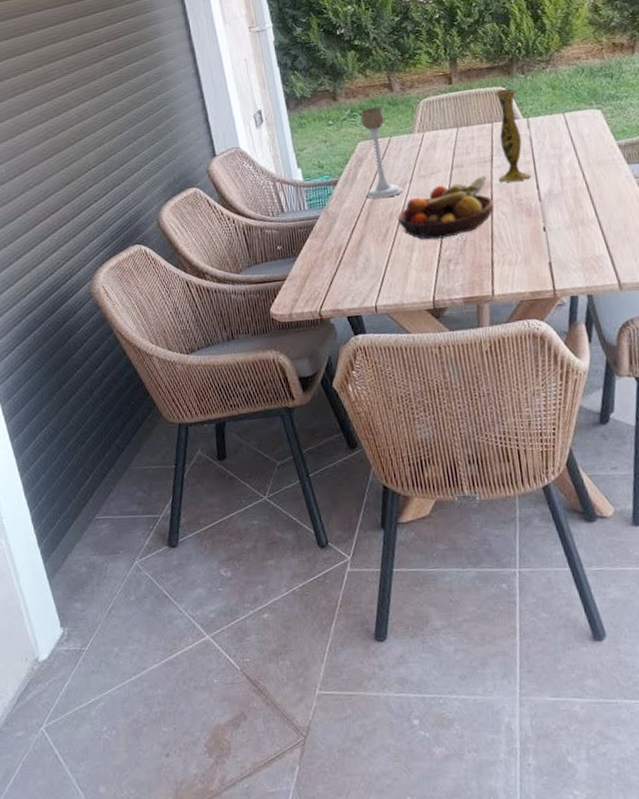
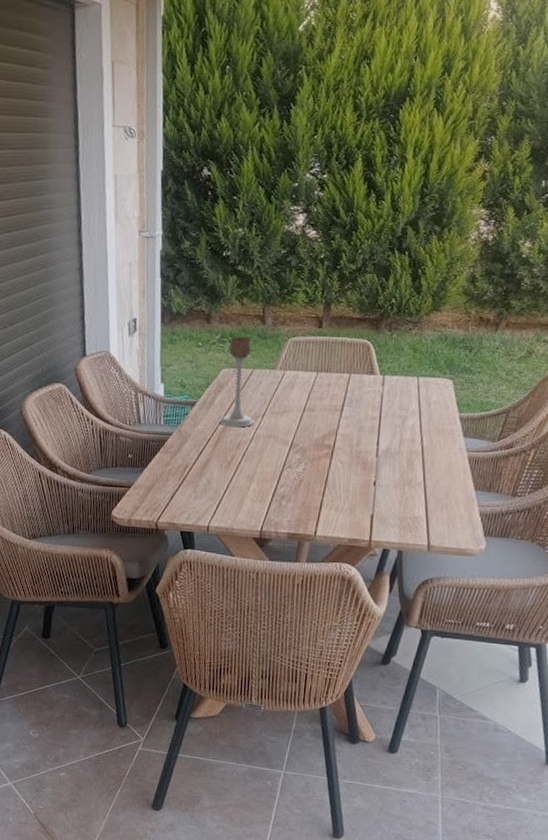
fruit bowl: present [397,176,494,240] -> none [244,423,335,475]
vase: present [495,88,530,183] -> none [344,342,381,434]

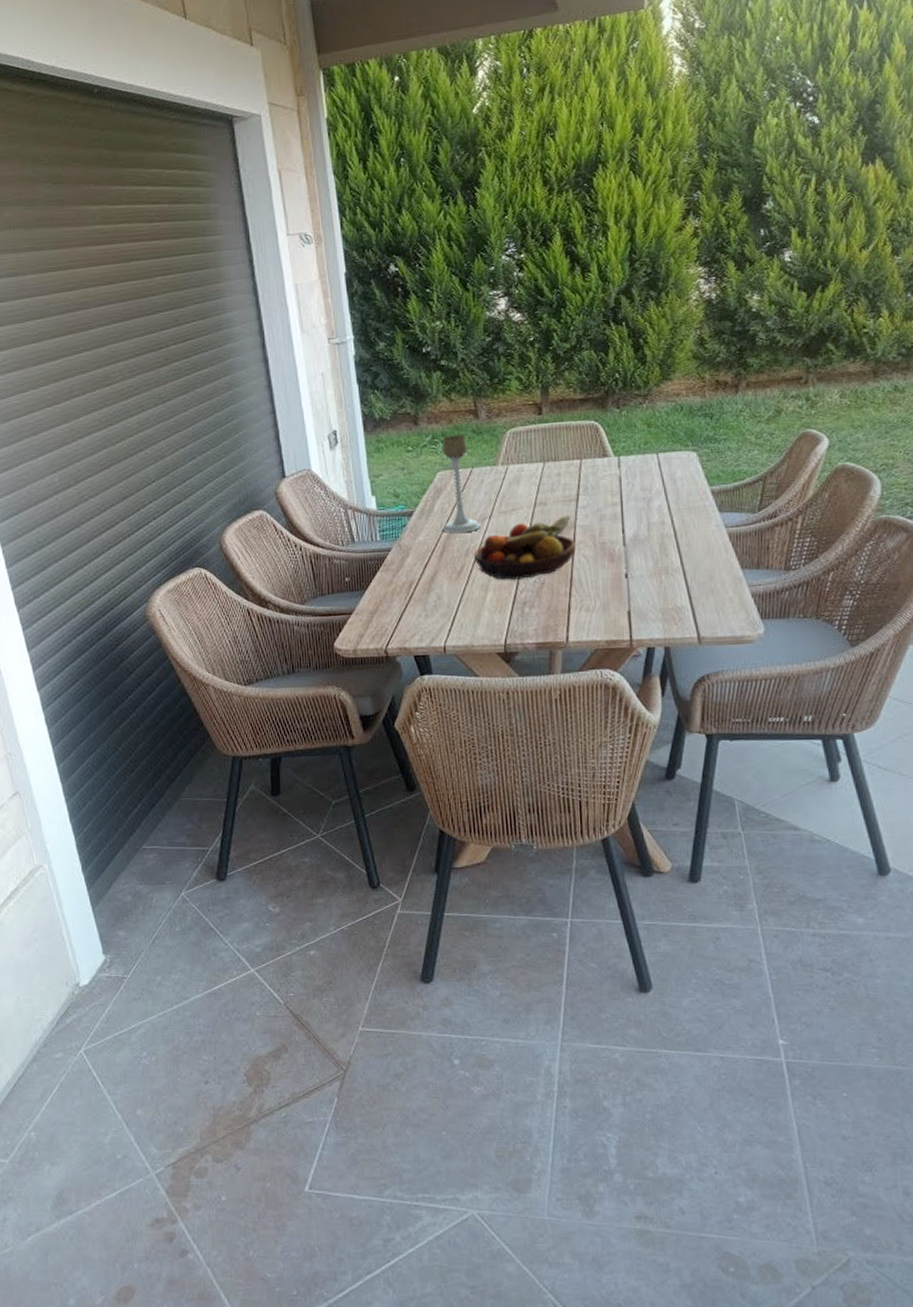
fruit bowl: none [244,423,335,475] -> present [473,516,576,580]

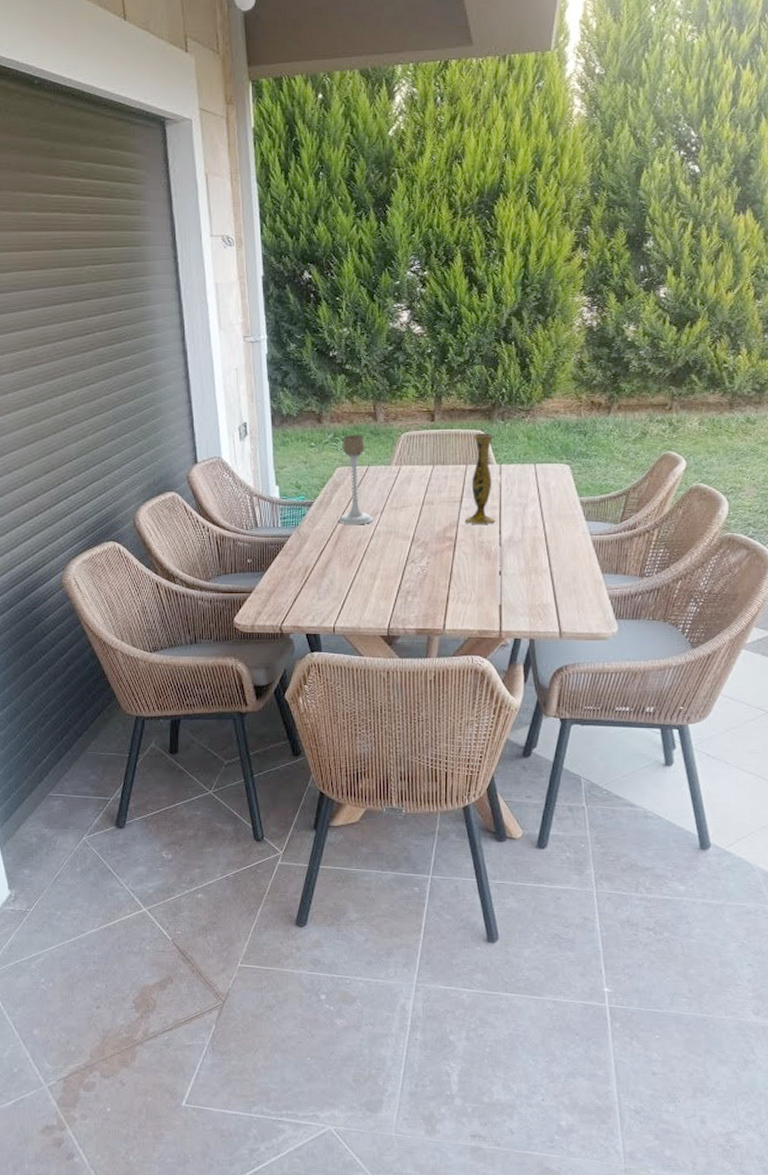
fruit bowl: present [473,516,576,580] -> none [365,515,457,570]
vase: none [582,423,616,524] -> present [464,433,495,524]

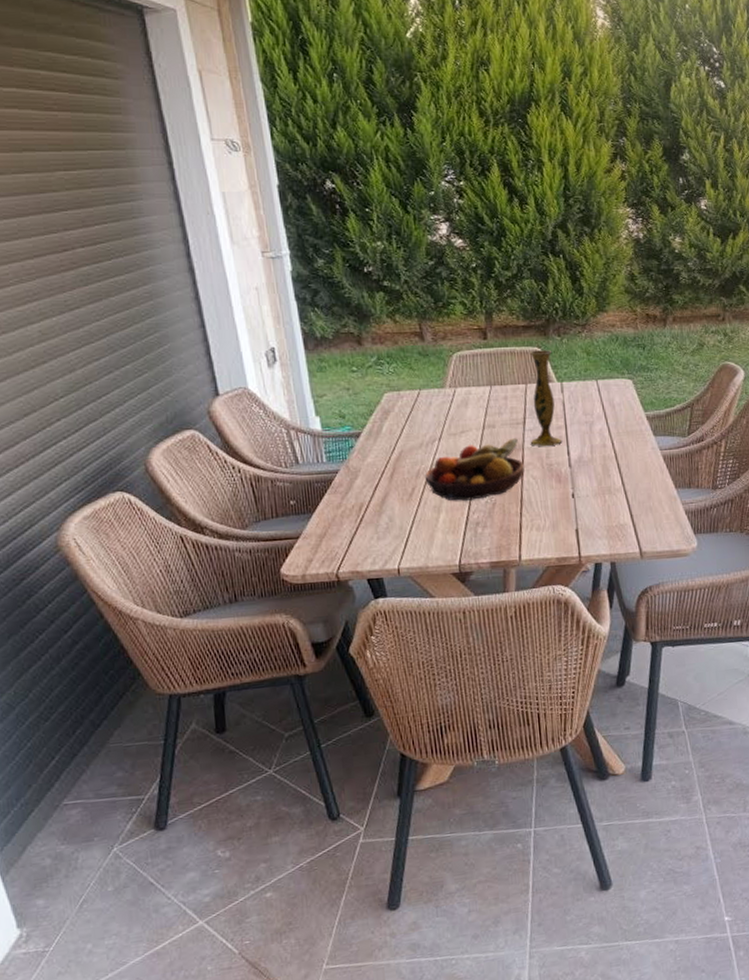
candle holder: present [338,435,373,525] -> none [388,357,430,456]
fruit bowl: none [365,515,457,570] -> present [424,438,525,501]

